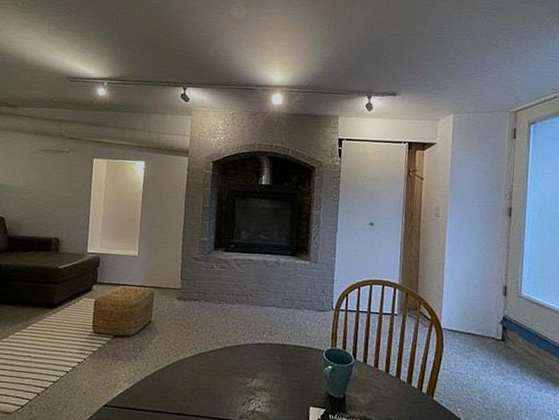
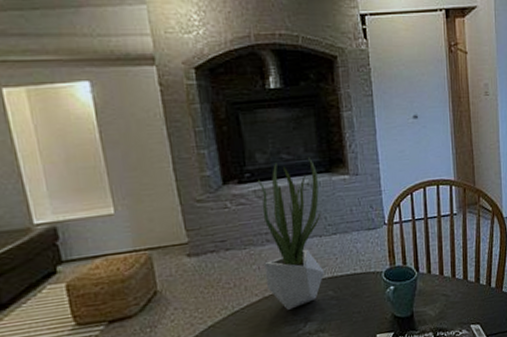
potted plant: none [229,240,285,363] -> present [258,157,325,310]

